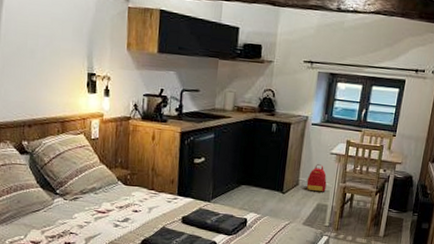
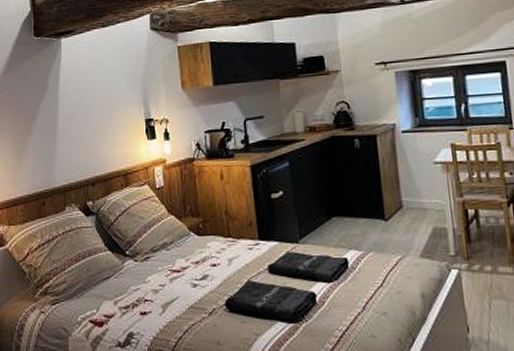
backpack: present [306,163,327,192] -> none [411,177,440,213]

